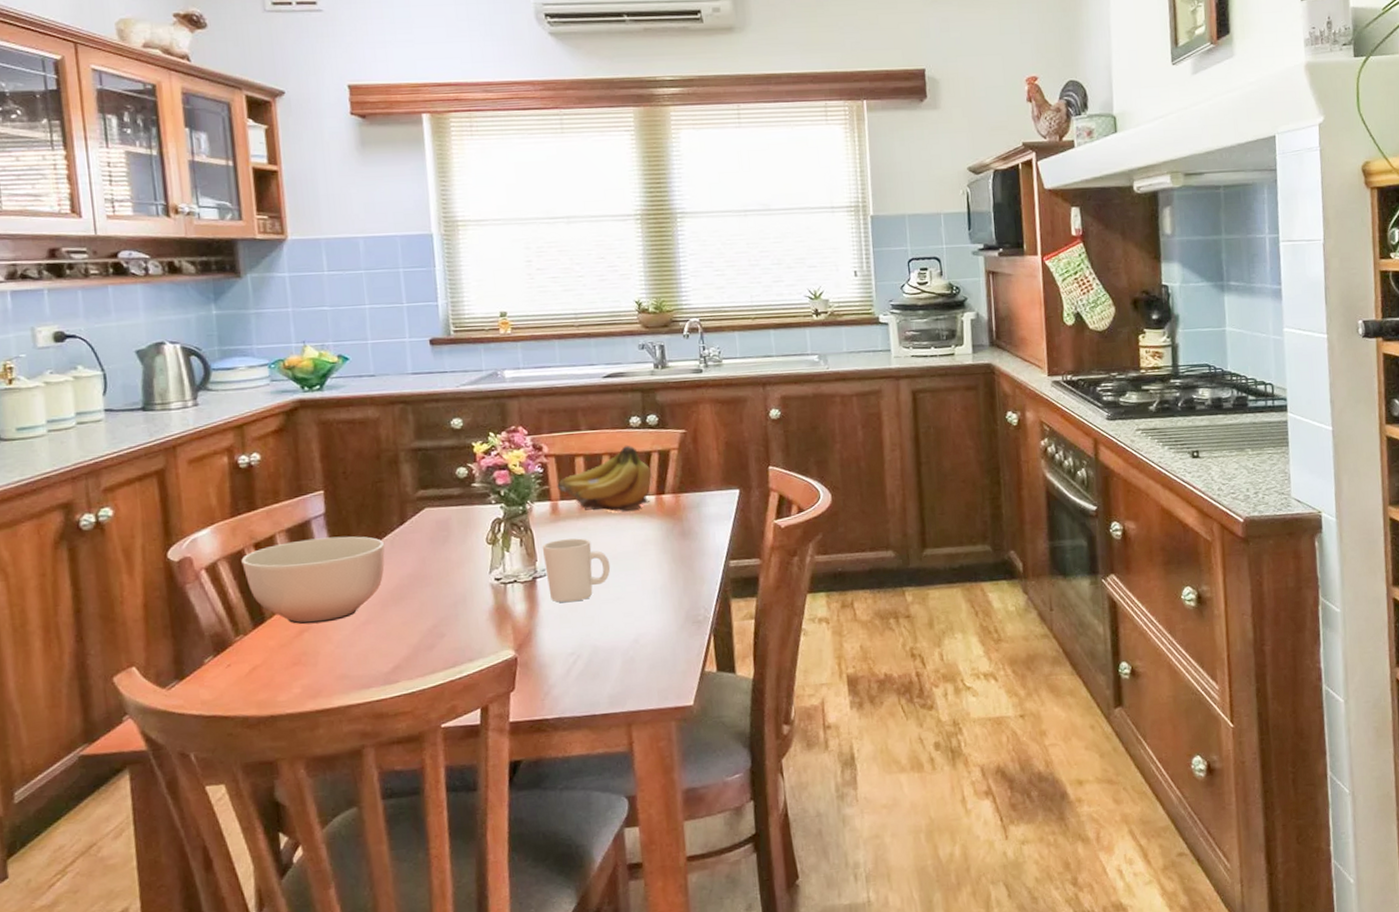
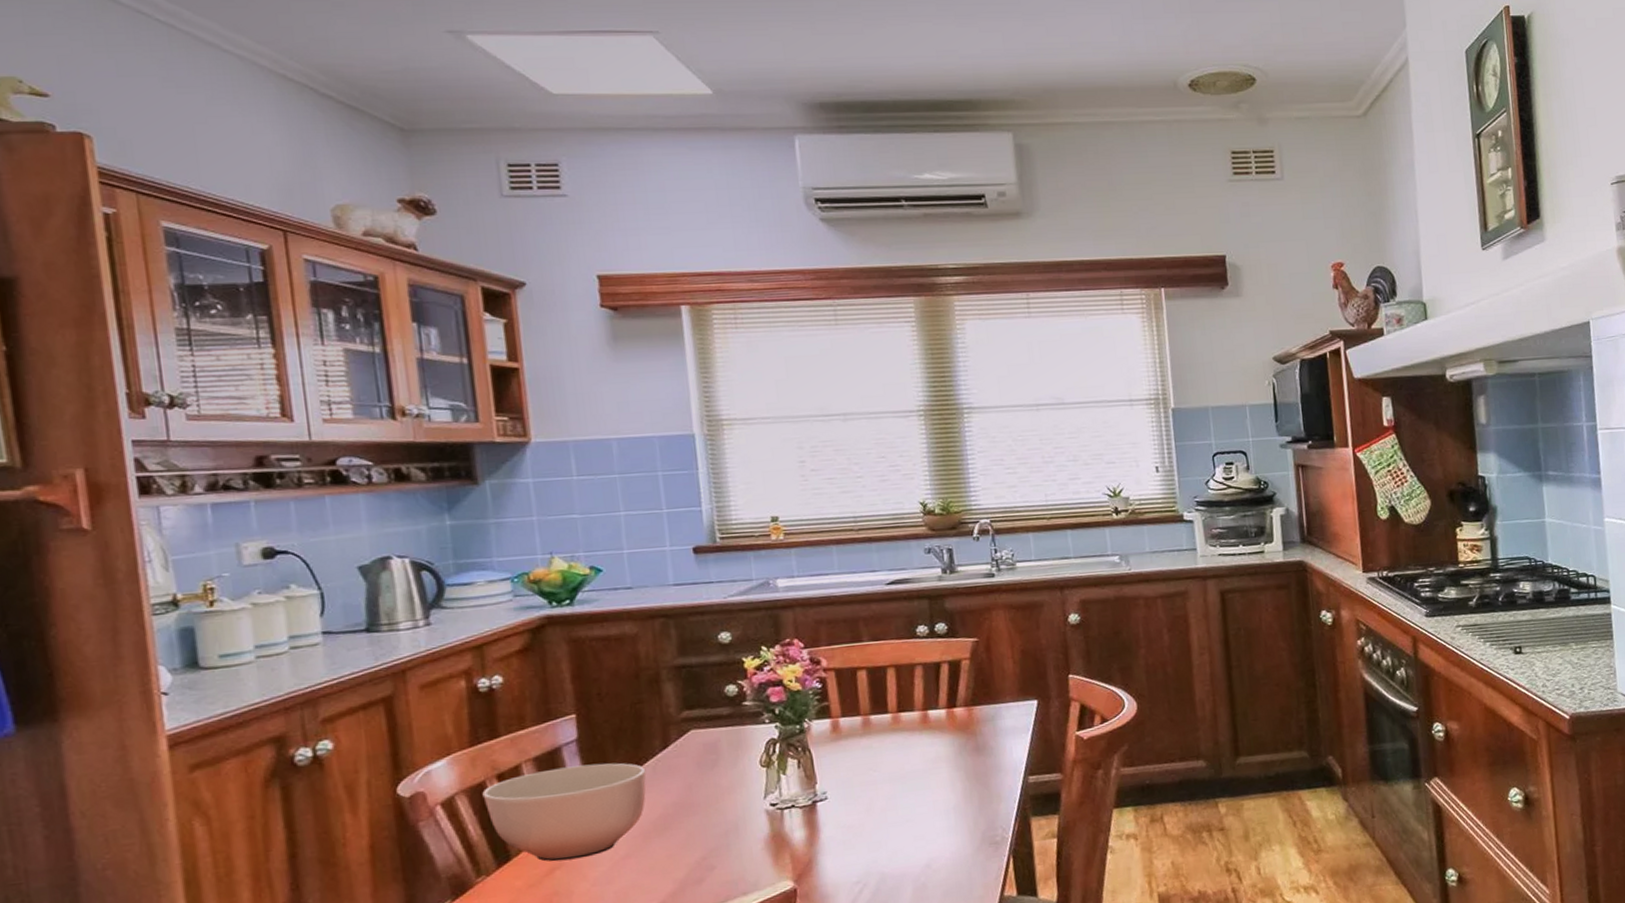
mug: present [542,538,611,603] -> none [822,757,899,828]
fruit: present [557,445,652,512] -> none [837,656,942,728]

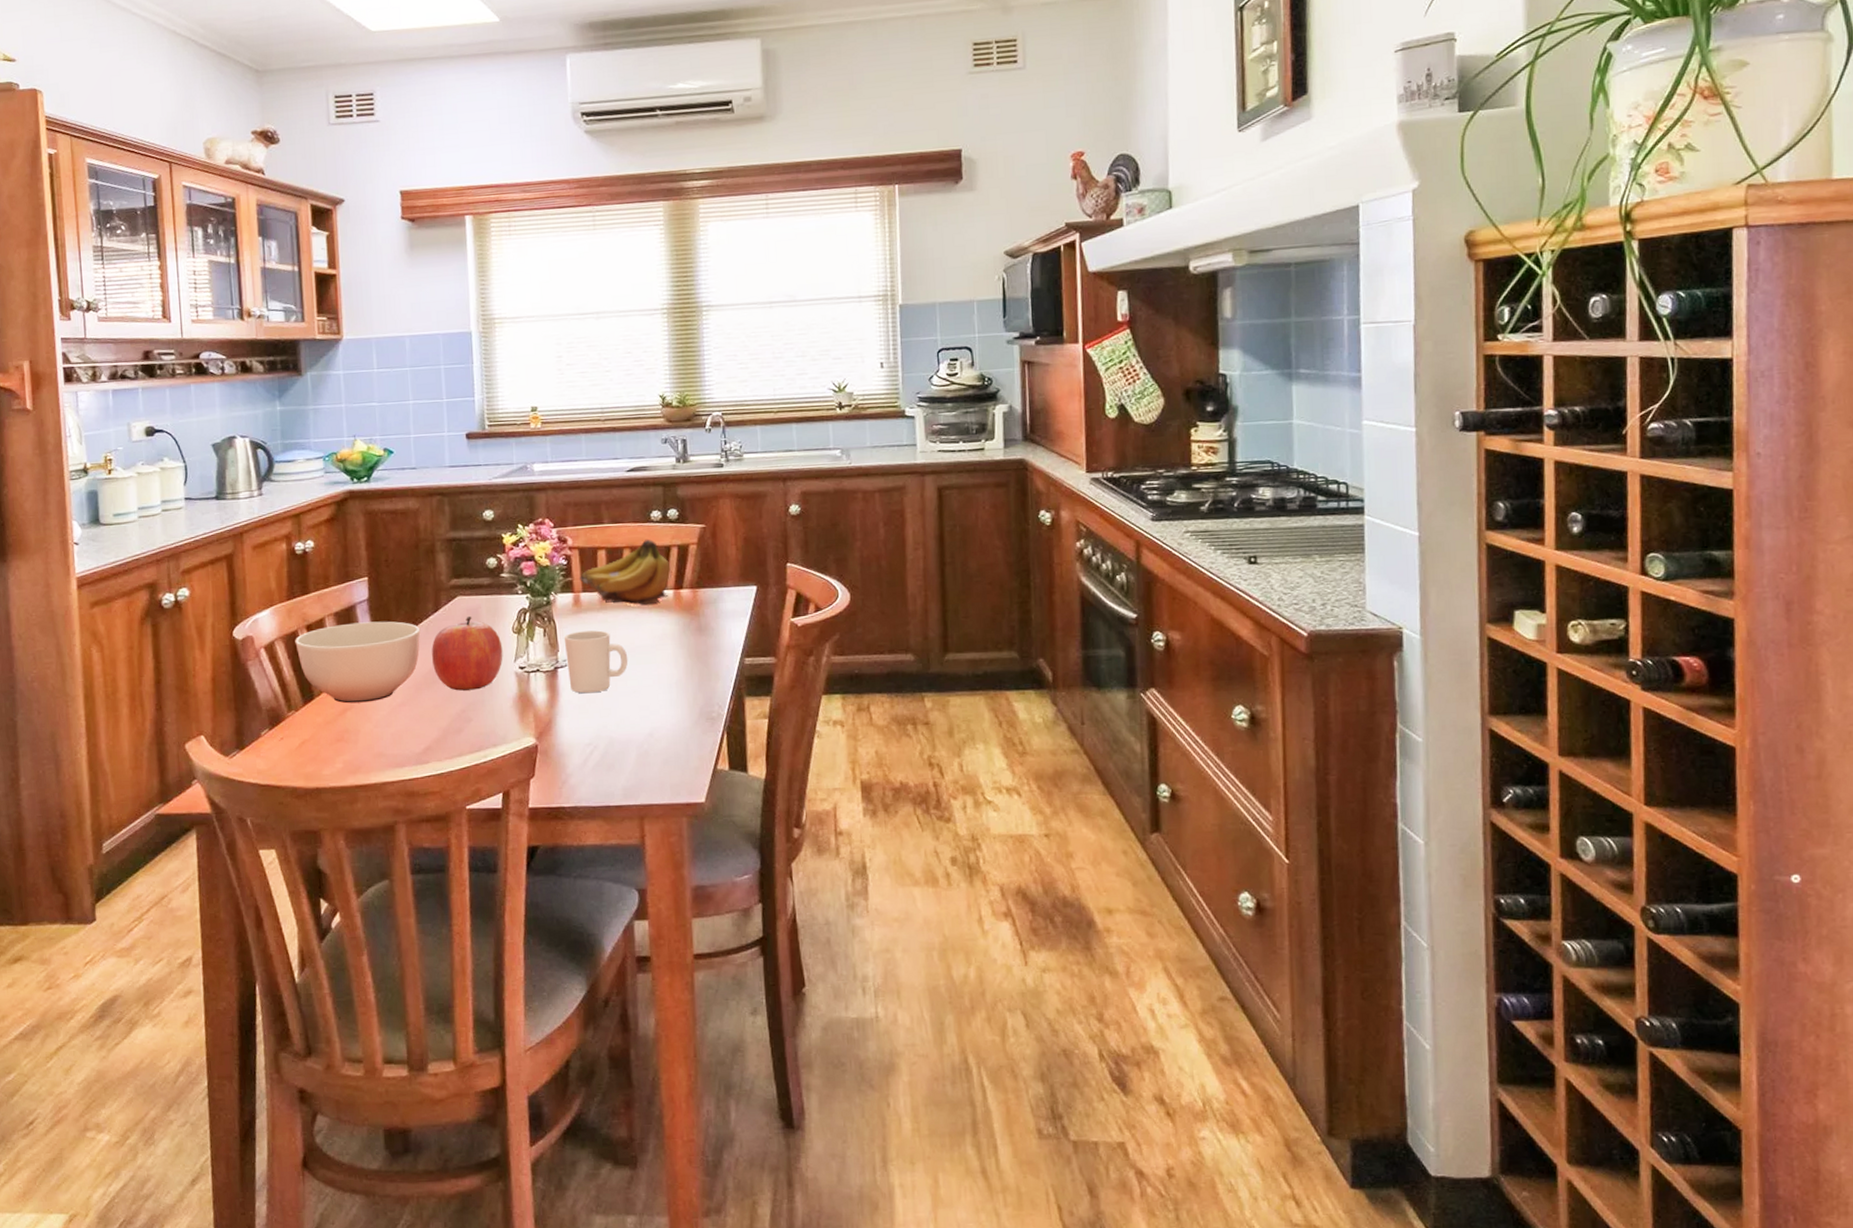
fruit: none [661,750,750,836] -> present [432,615,503,691]
mug: none [822,757,899,828] -> present [563,630,628,694]
fruit: none [837,656,942,728] -> present [580,539,671,605]

